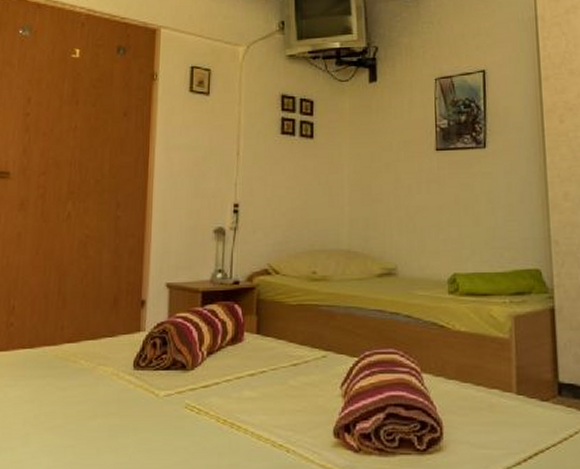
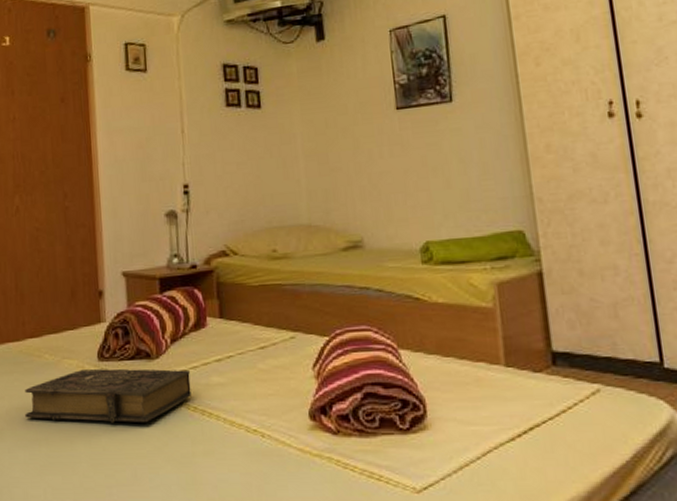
book: none [53,378,223,432] -> present [25,369,192,423]

